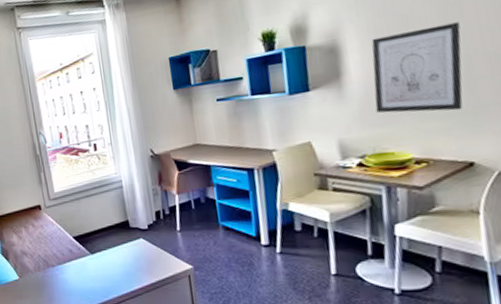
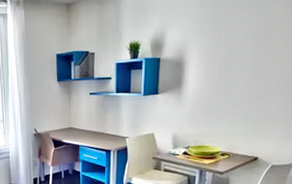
wall art: present [371,22,463,113] -> none [202,53,266,119]

